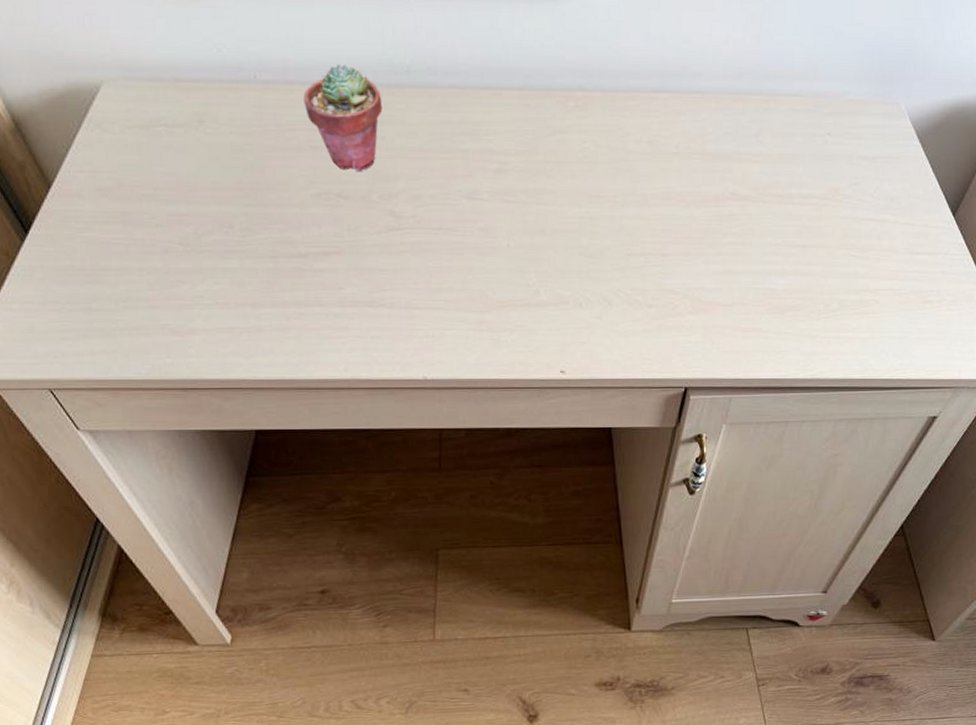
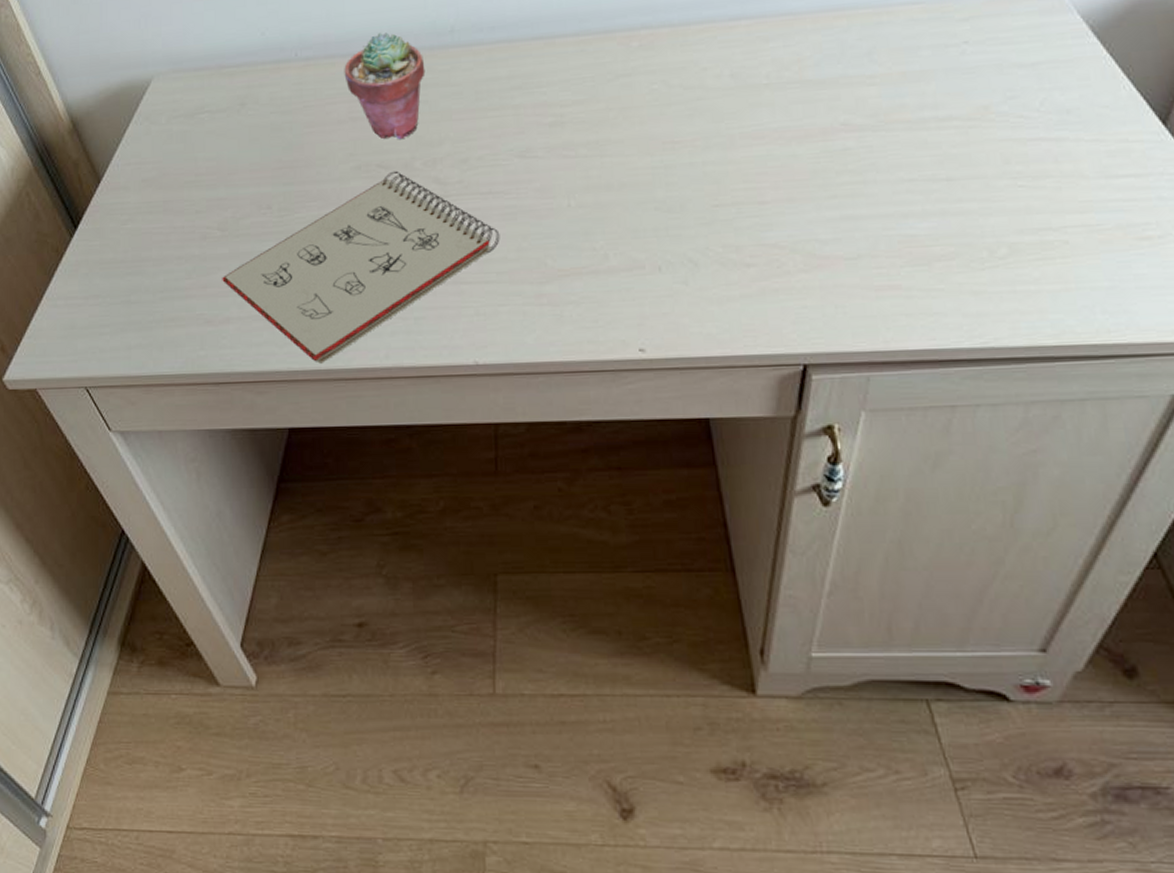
notepad: none [186,201,448,374] -> present [222,170,500,364]

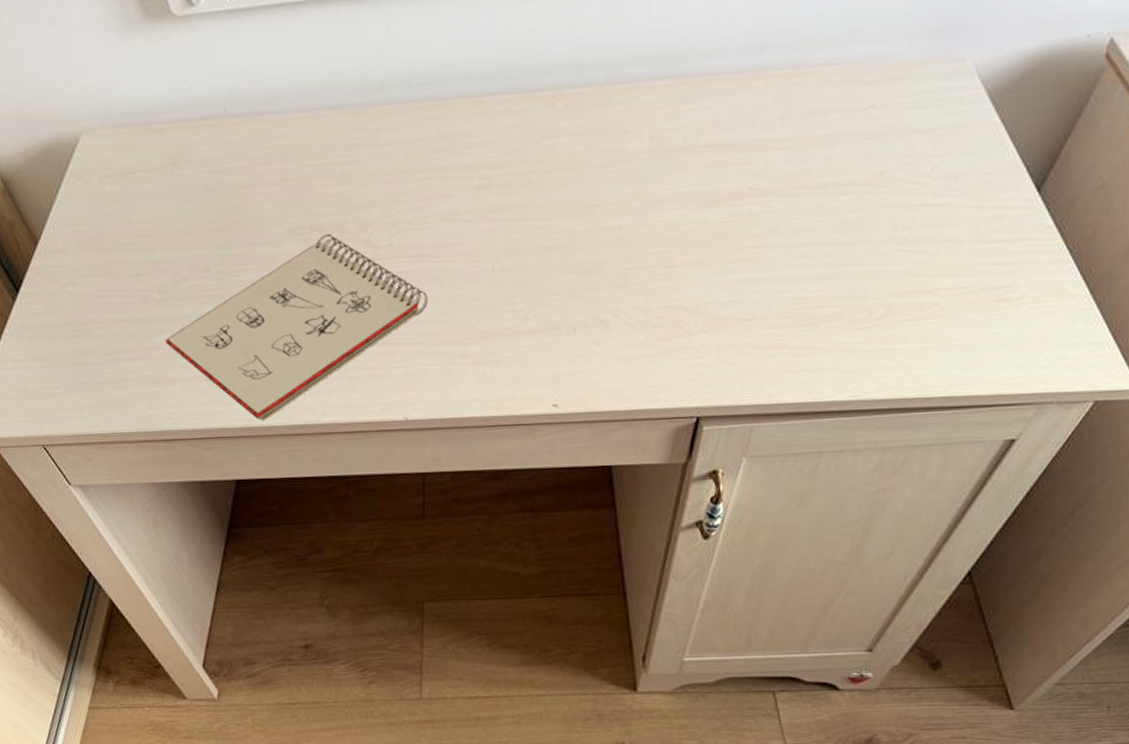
potted succulent: present [344,32,426,140] -> none [274,87,356,202]

